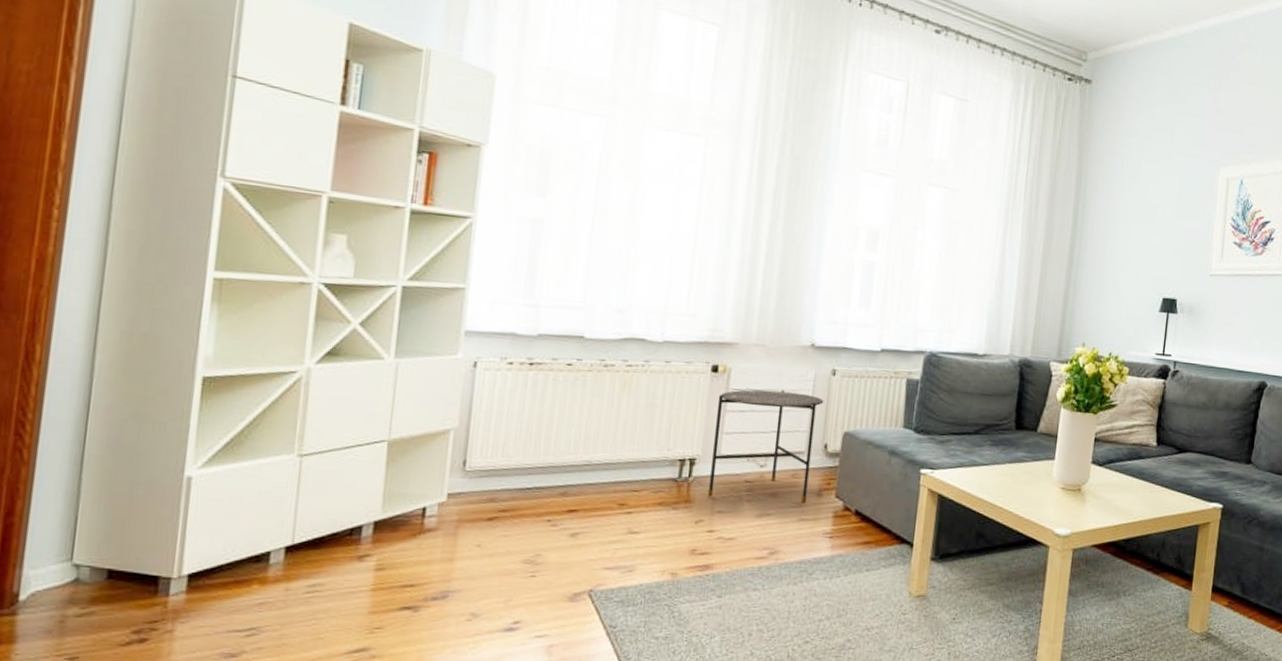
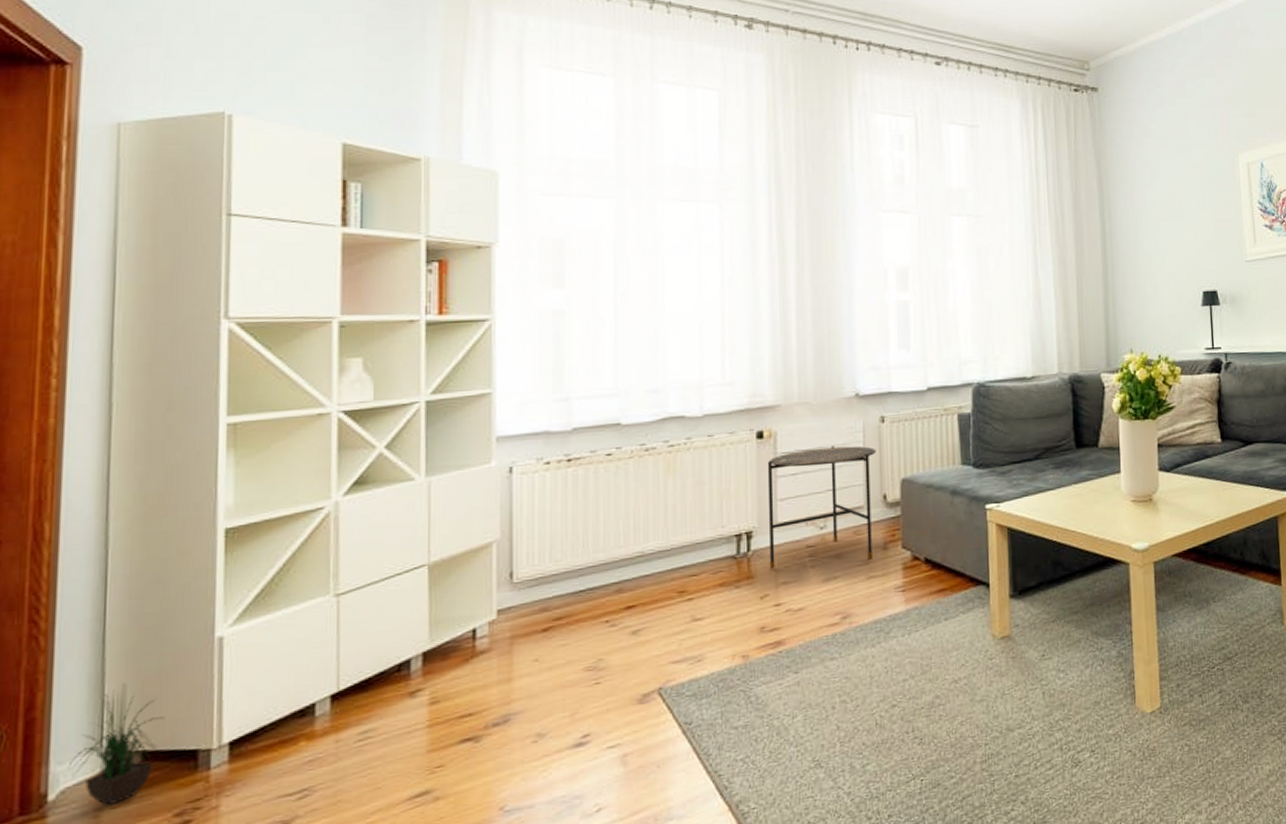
potted plant: none [39,505,132,613] -> present [67,683,165,805]

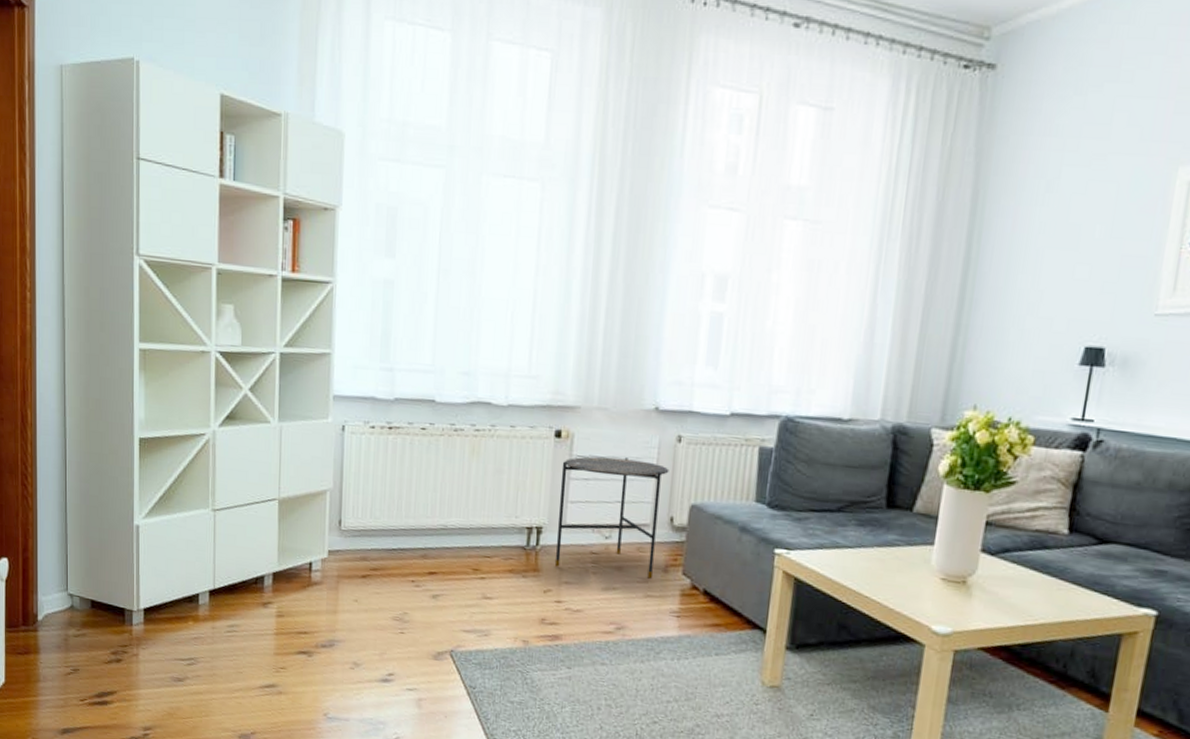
potted plant: present [67,683,165,805] -> none [48,546,104,634]

